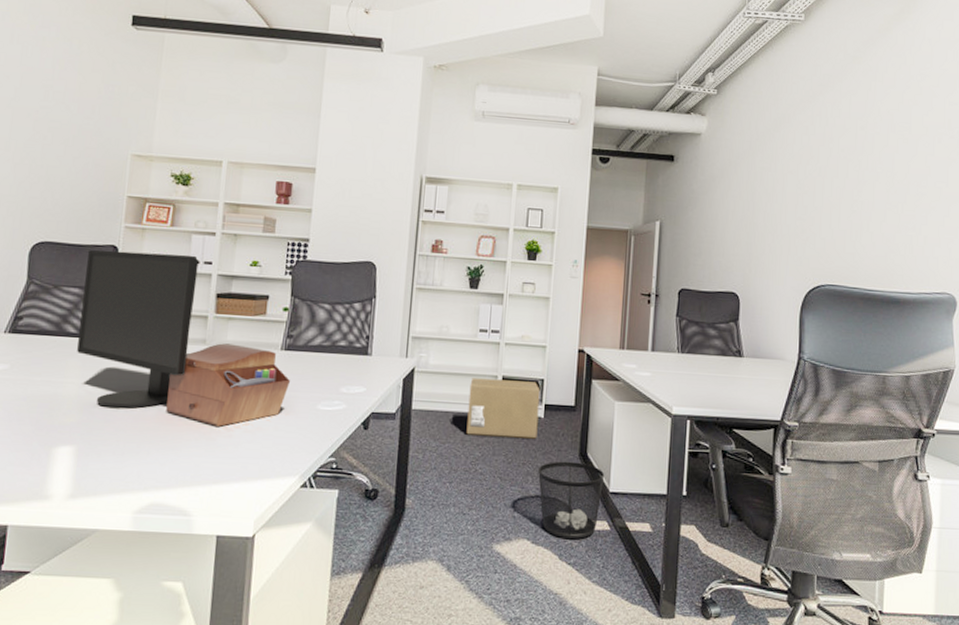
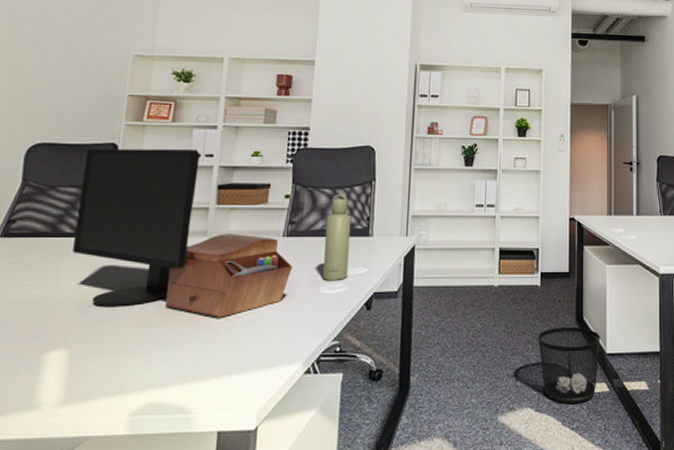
bottle: none [320,310,351,398] -> present [323,194,352,280]
box: present [466,378,540,439] -> none [467,252,536,308]

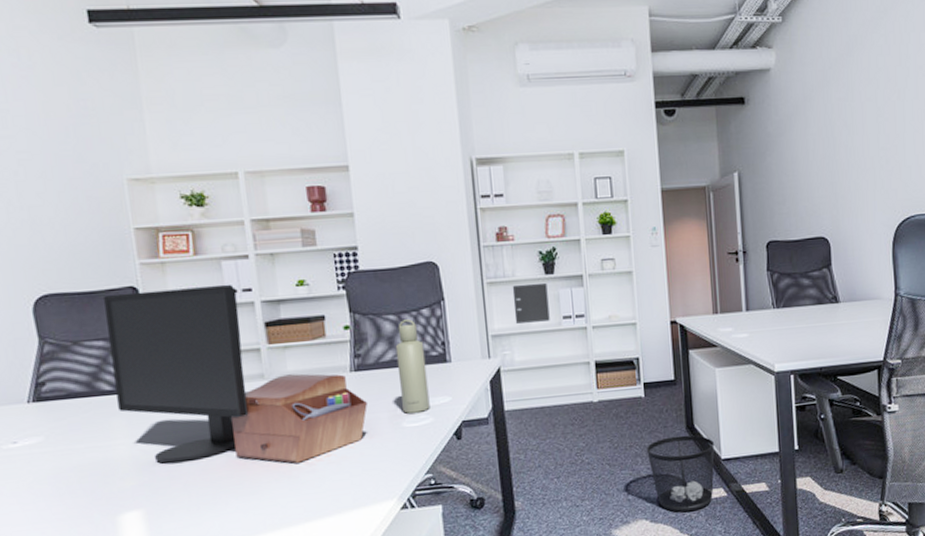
binder: none [434,173,466,207] -> present [512,282,550,324]

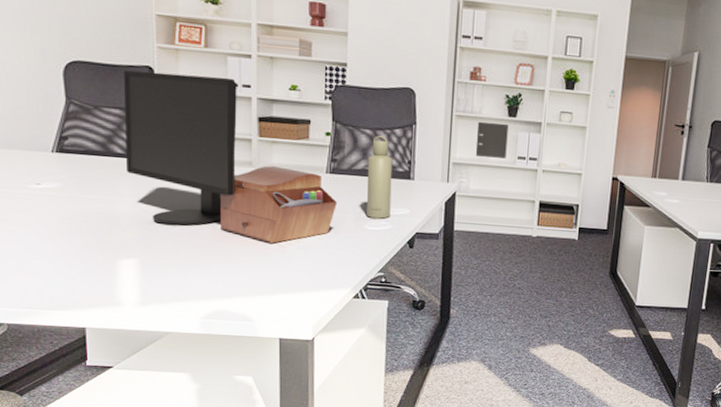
waste bin: present [647,435,715,512] -> none [571,278,632,345]

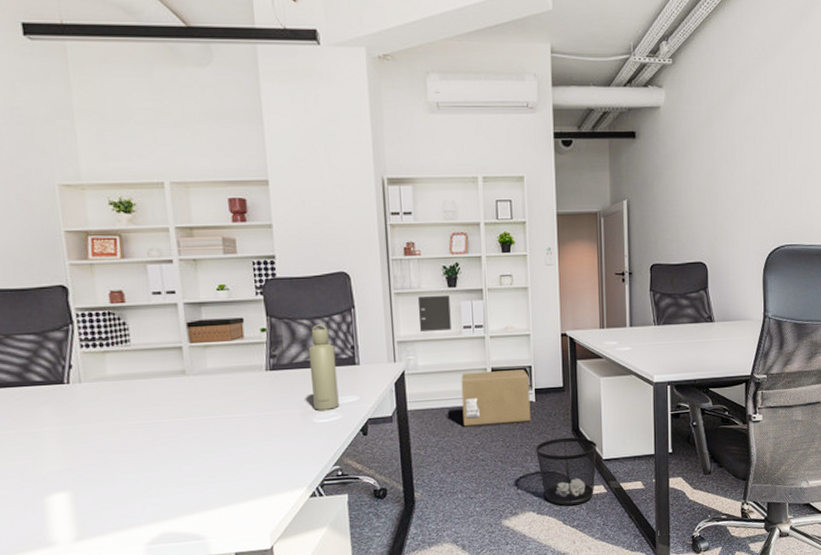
computer monitor: present [124,70,237,226] -> none [35,286,171,450]
sewing box: present [220,166,337,243] -> none [154,371,281,453]
box: none [505,202,575,259] -> present [461,369,531,427]
waste bin: none [571,278,632,345] -> present [536,437,597,506]

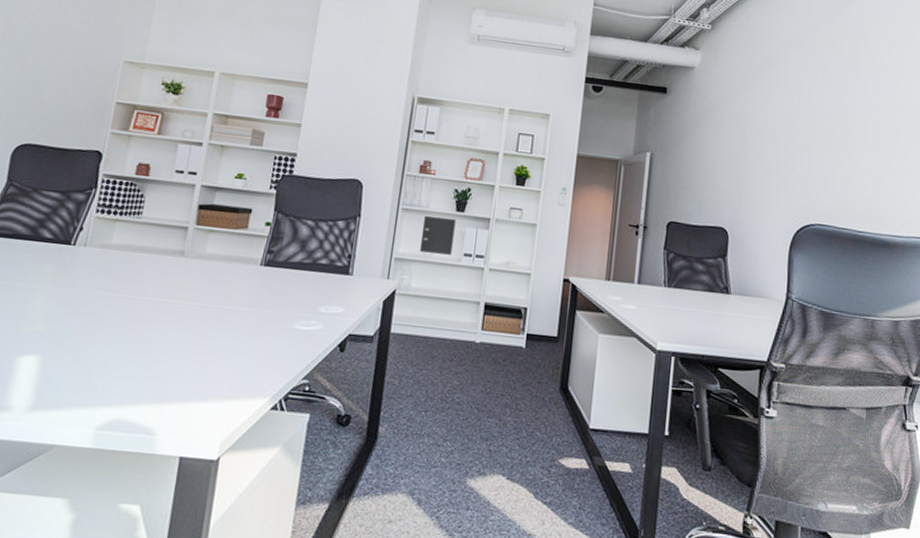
bottle: present [308,324,339,410] -> none [297,227,332,318]
box: present [461,369,531,427] -> none [445,303,523,369]
waste bin: present [536,437,597,506] -> none [517,393,586,478]

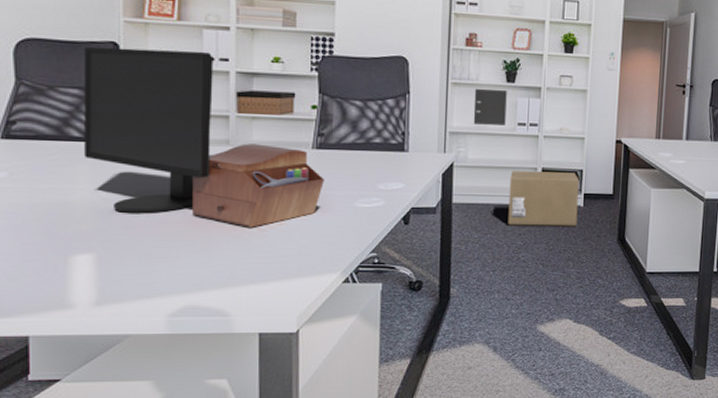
computer monitor: none [51,155,184,319] -> present [85,46,214,213]
sewing box: none [137,256,267,342] -> present [192,143,324,228]
box: none [445,303,523,369] -> present [508,171,580,227]

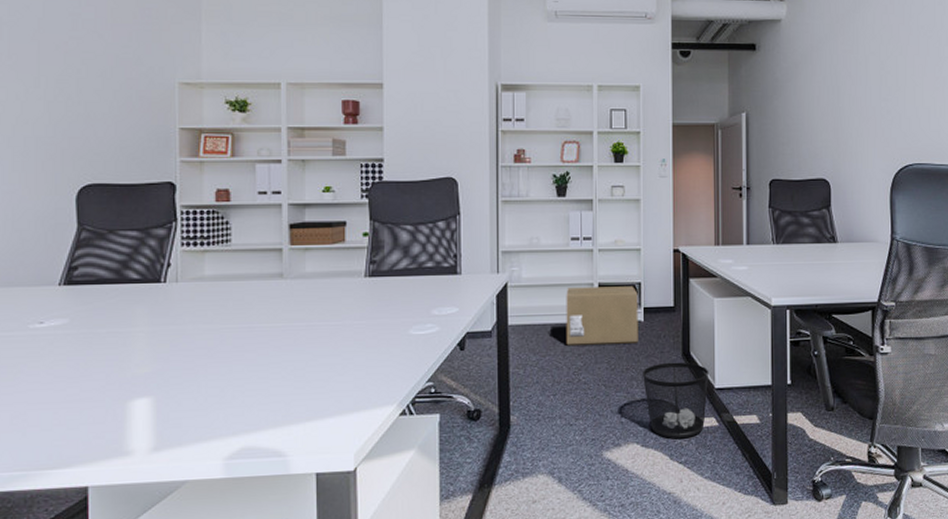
computer monitor: present [85,46,214,213] -> none [143,185,266,353]
sewing box: present [192,143,324,228] -> none [248,275,377,362]
binder: present [473,88,507,125] -> none [525,204,558,242]
waste bin: none [579,246,642,317] -> present [643,362,709,439]

